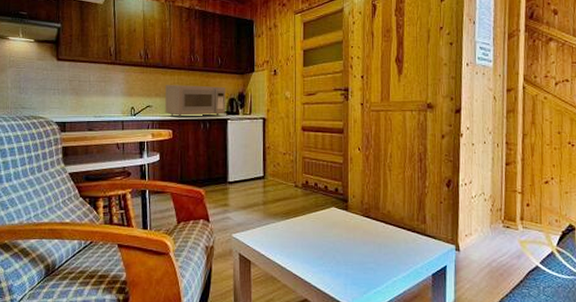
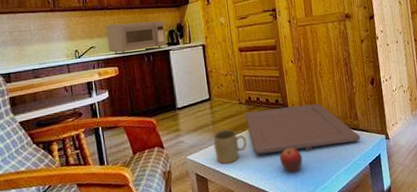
mug: none [262,212,298,249] -> present [213,129,247,164]
religious icon: none [299,197,426,249] -> present [245,103,361,155]
fruit: none [332,242,357,268] -> present [279,147,303,172]

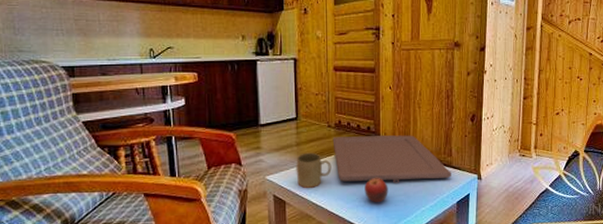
microwave: present [106,21,166,55] -> none [188,24,254,60]

